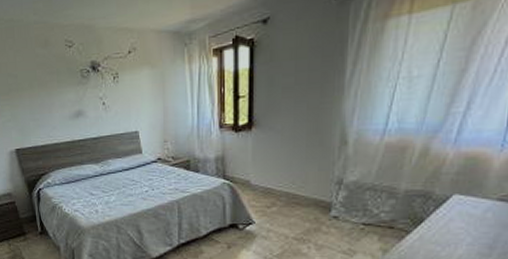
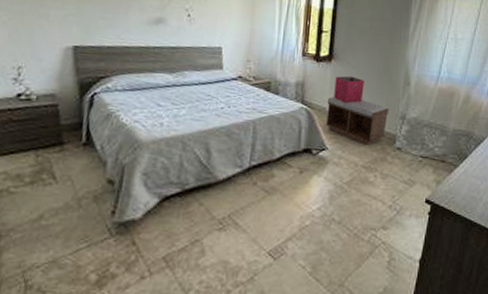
bench: none [250,167,322,216] -> present [325,96,389,146]
storage bin: none [257,142,291,174] -> present [334,75,365,104]

